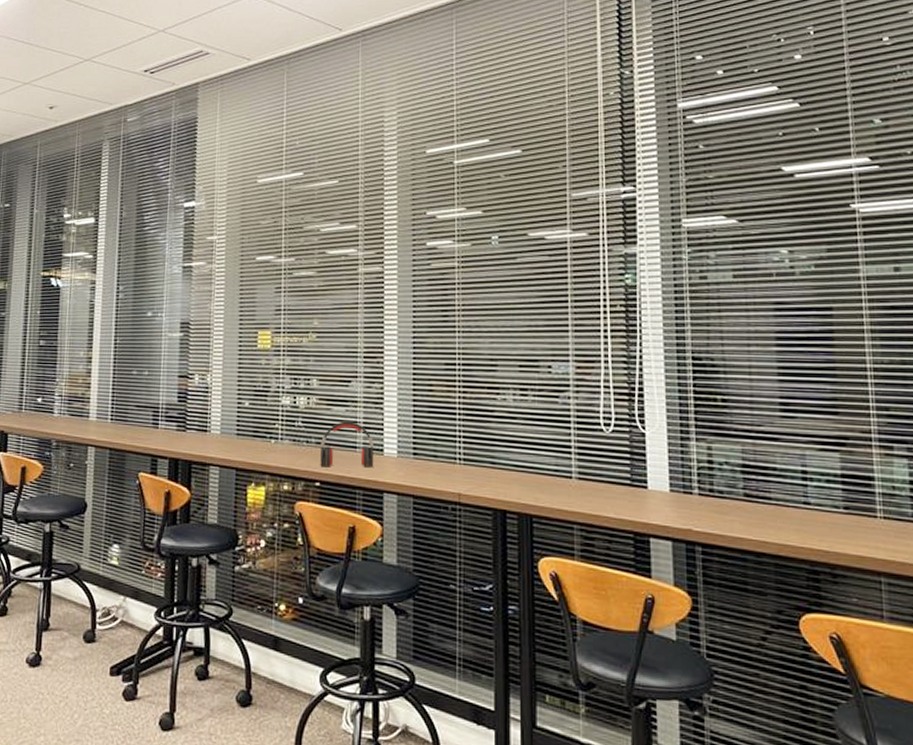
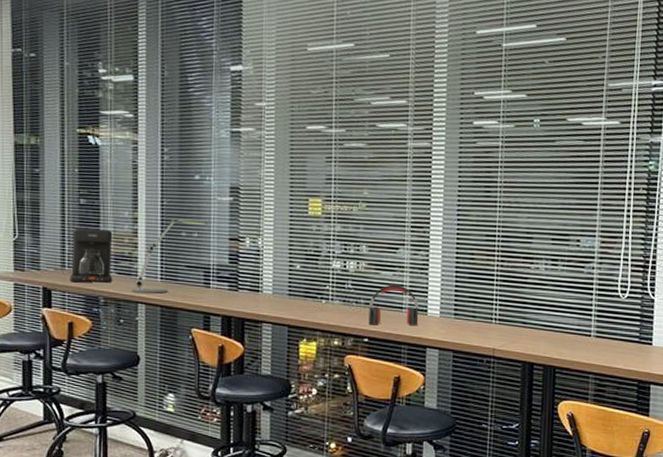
coffee maker: none [25,369,68,425] -> present [70,228,113,283]
desk lamp: none [82,357,158,435] -> present [131,219,208,294]

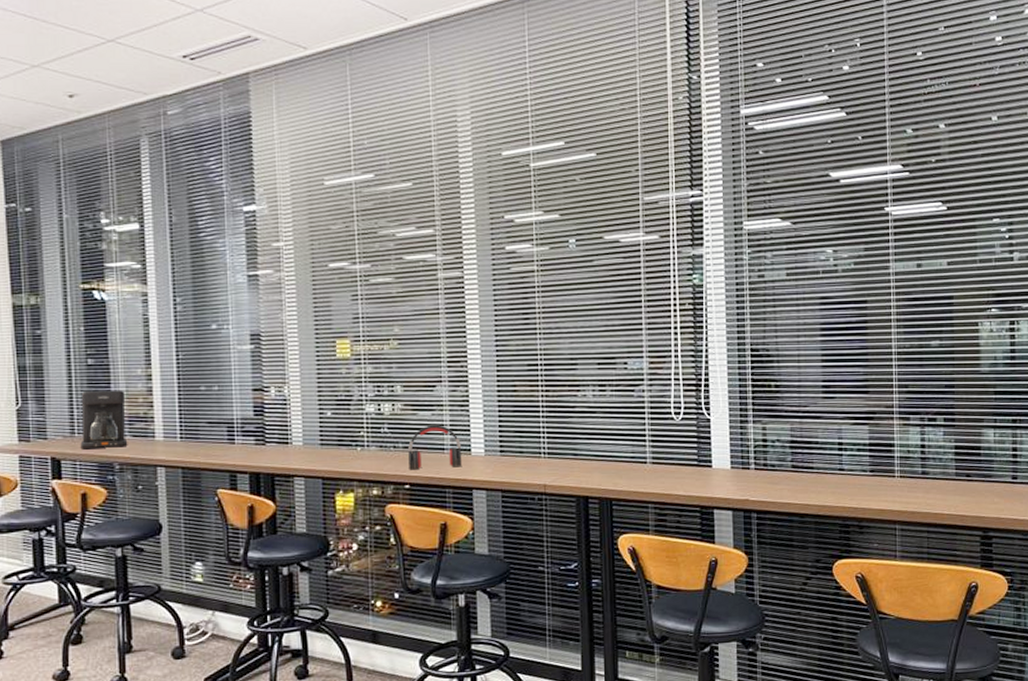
desk lamp: present [131,219,208,294] -> none [149,372,228,455]

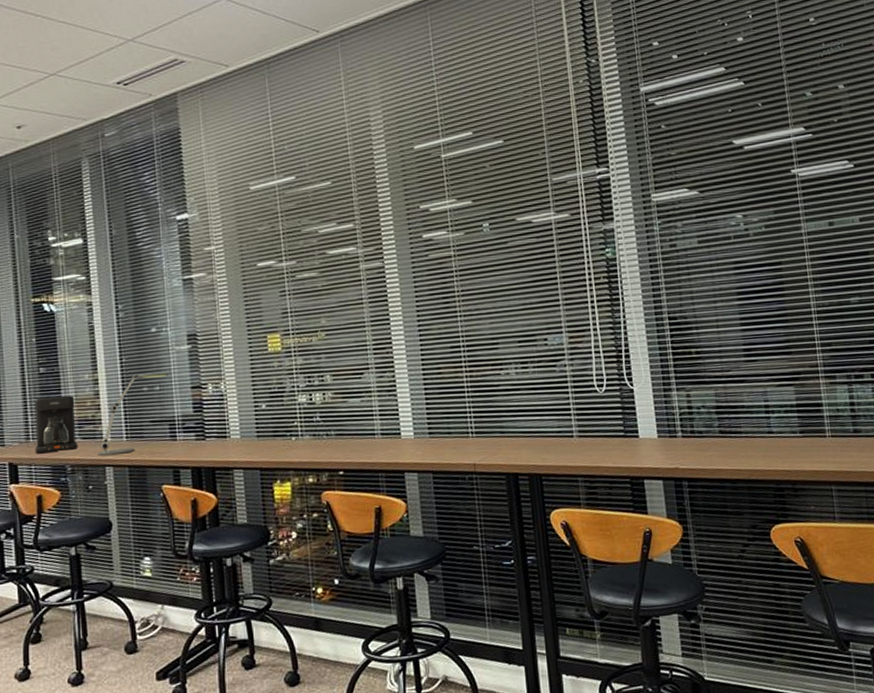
desk lamp: none [149,372,228,455] -> present [98,372,168,456]
headphones: present [408,425,462,470] -> none [340,410,393,457]

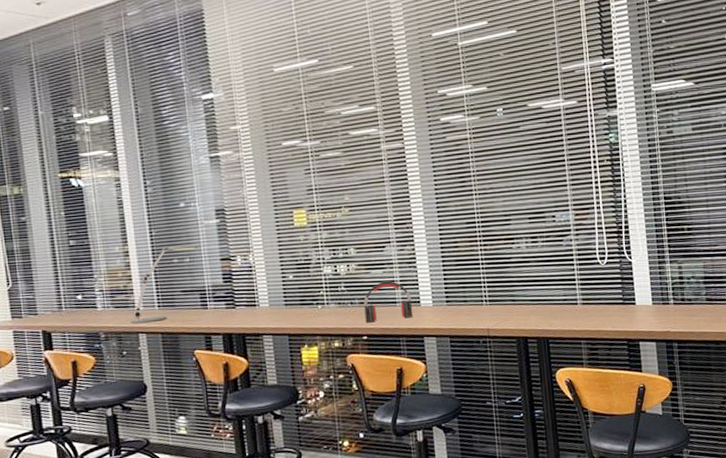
coffee maker: present [34,395,78,454] -> none [65,266,111,322]
headphones: none [340,410,393,457] -> present [364,281,413,323]

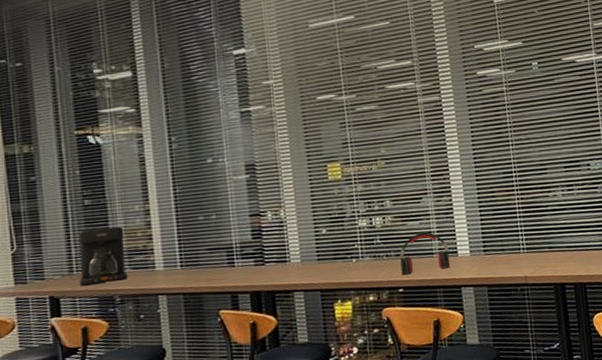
coffee maker: none [65,266,111,322] -> present [78,226,128,286]
desk lamp: present [131,245,198,323] -> none [150,201,225,285]

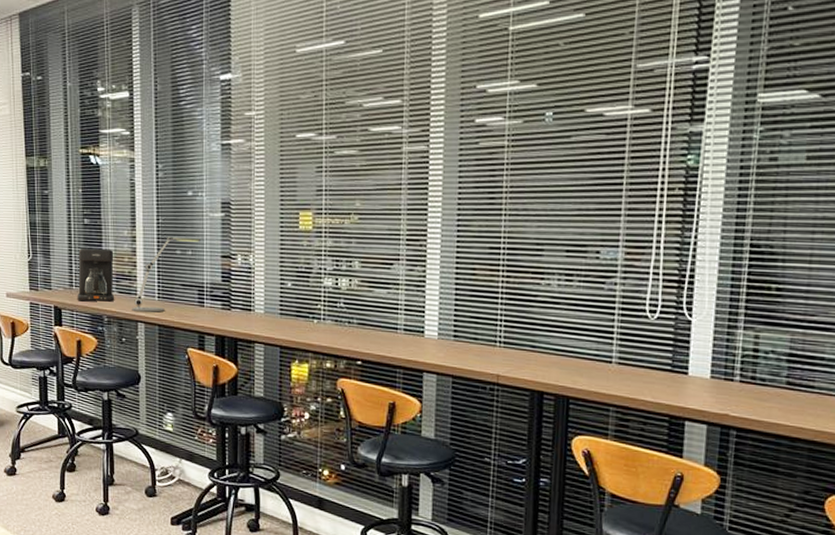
desk lamp: none [150,201,225,285] -> present [132,237,201,313]
headphones: present [400,232,451,275] -> none [362,303,415,349]

